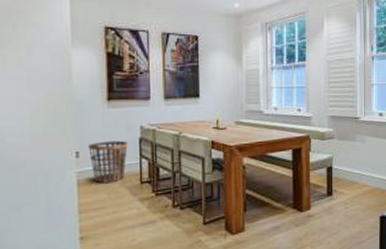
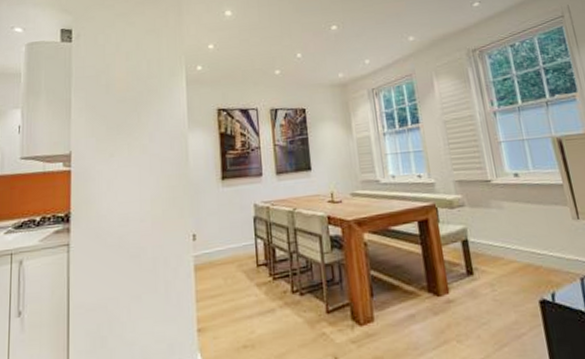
basket: present [88,140,128,184] -> none [204,220,243,268]

